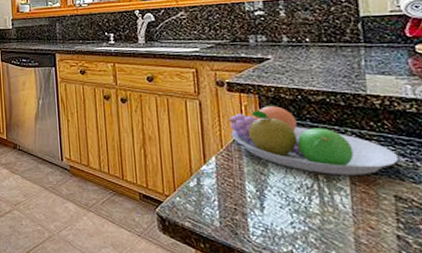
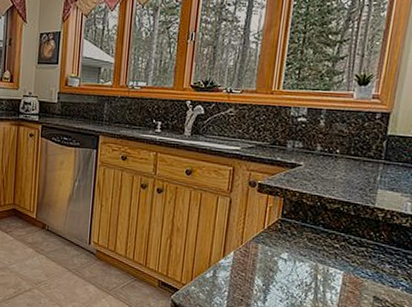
fruit bowl: present [228,105,399,175] -> none [252,208,386,278]

